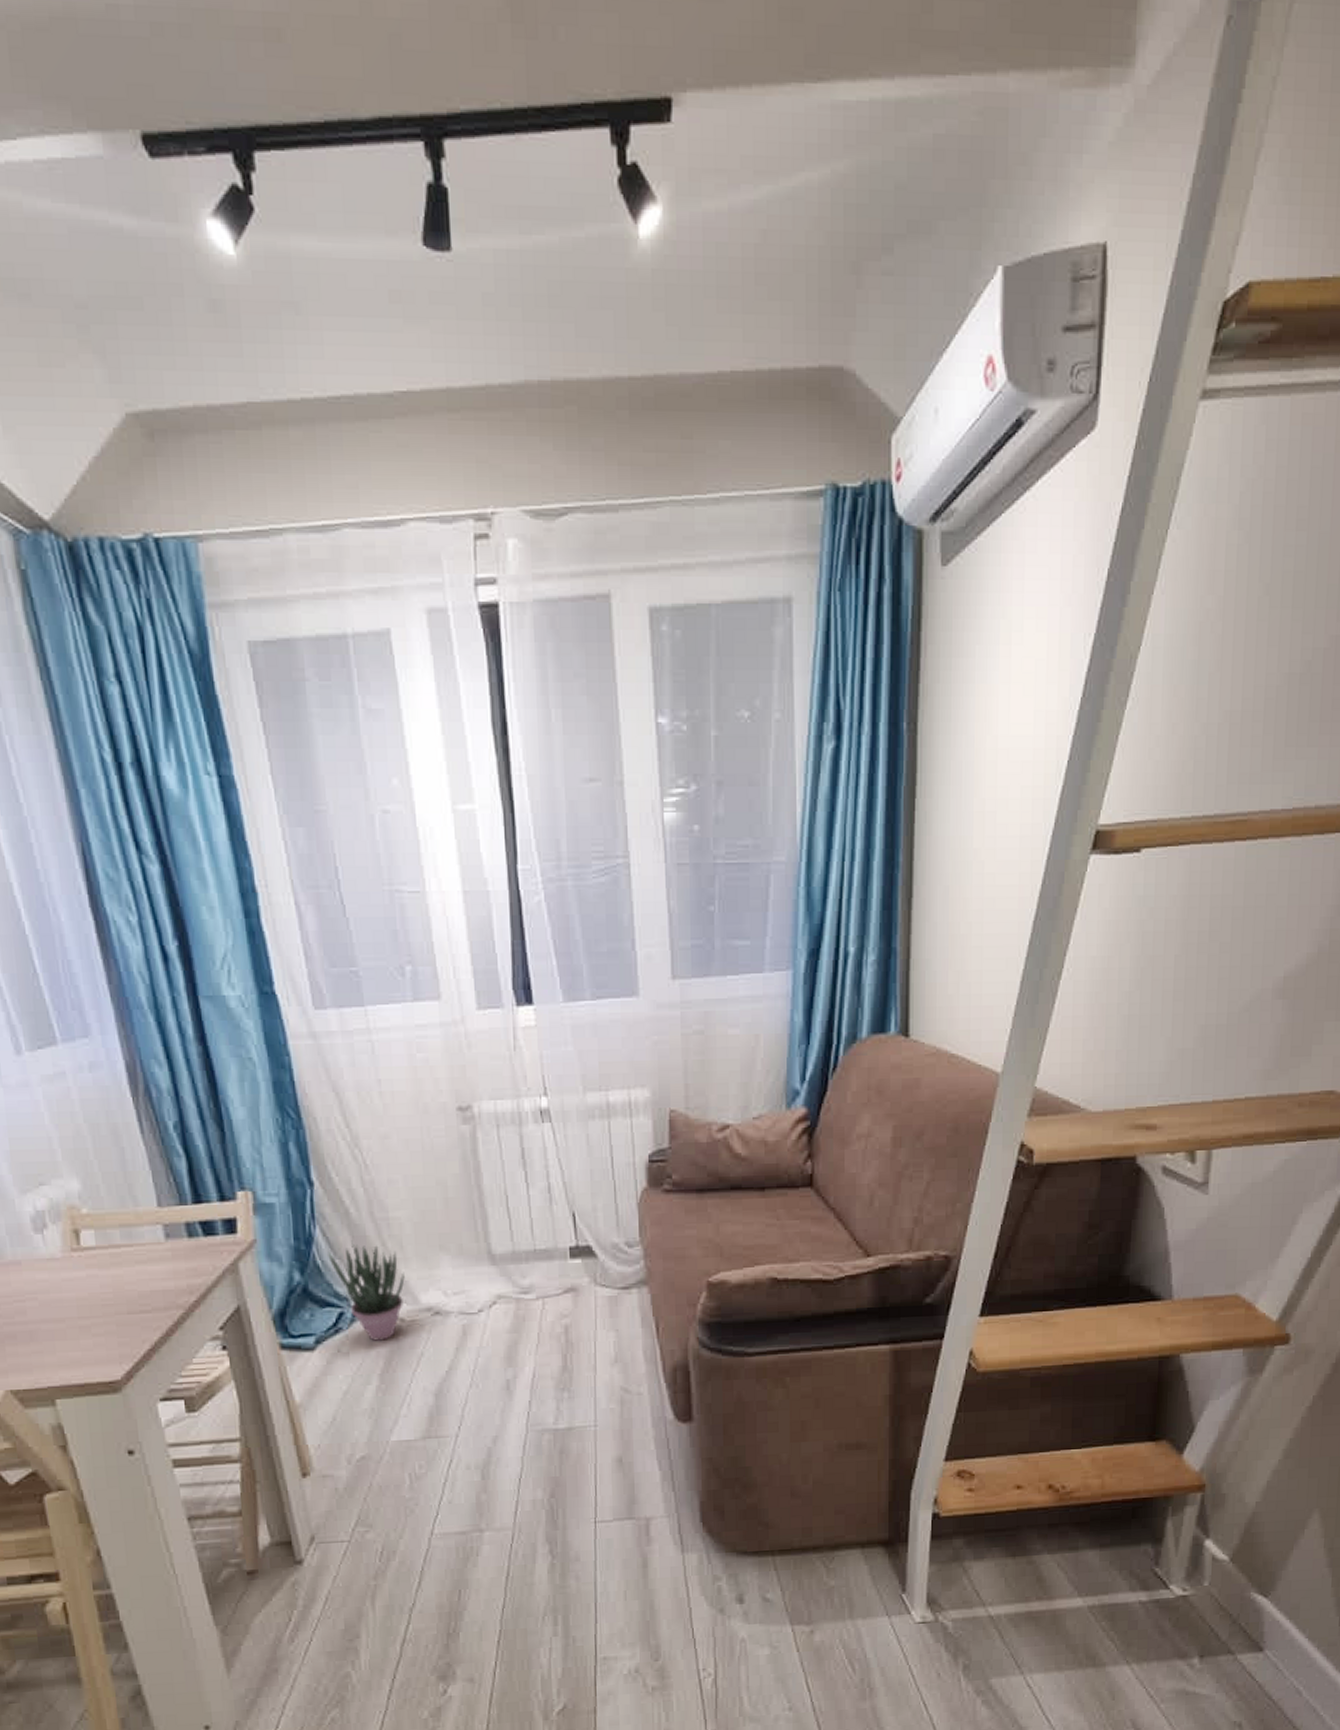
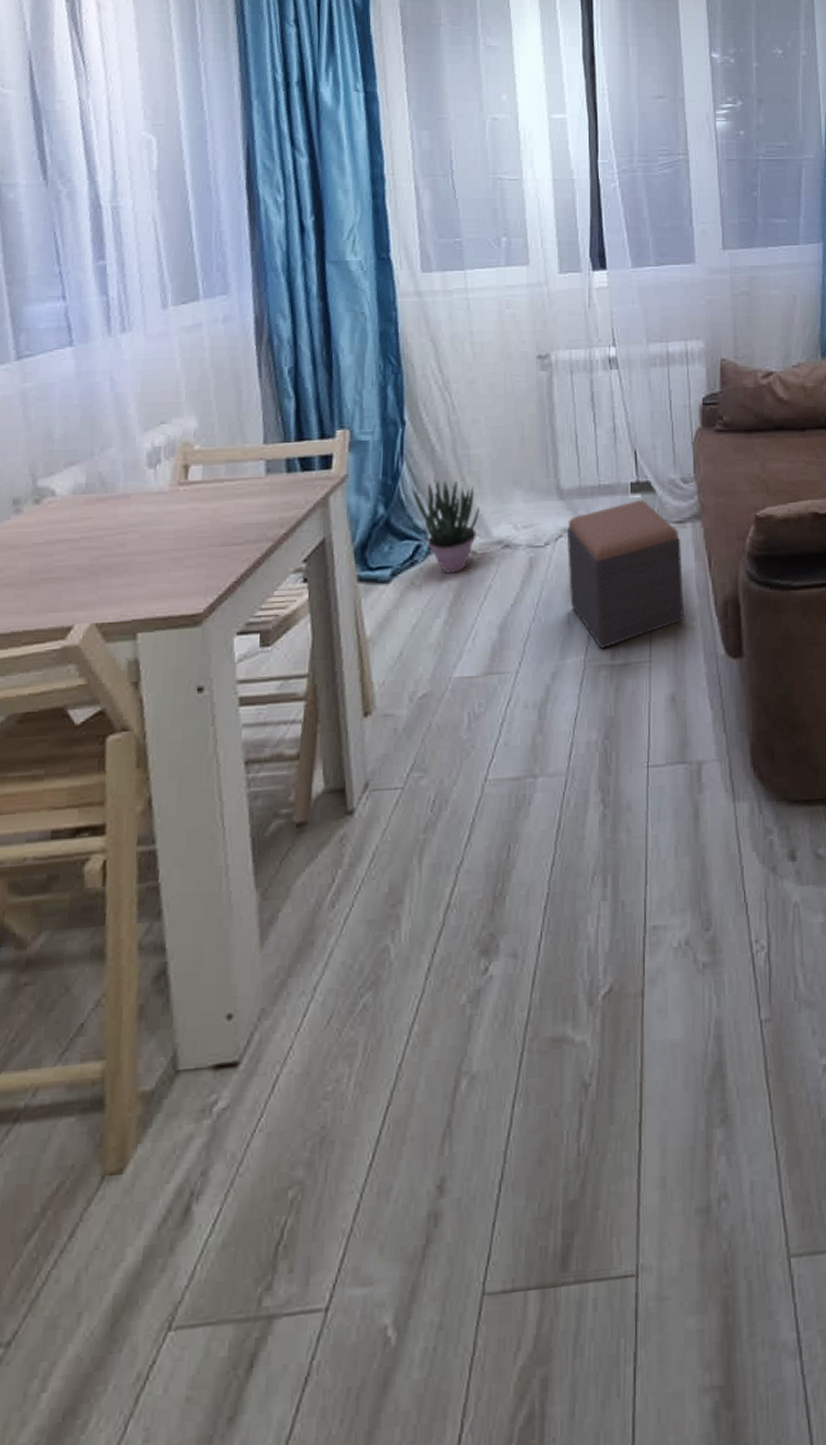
footstool: none [501,1264,631,1414] -> present [566,499,685,649]

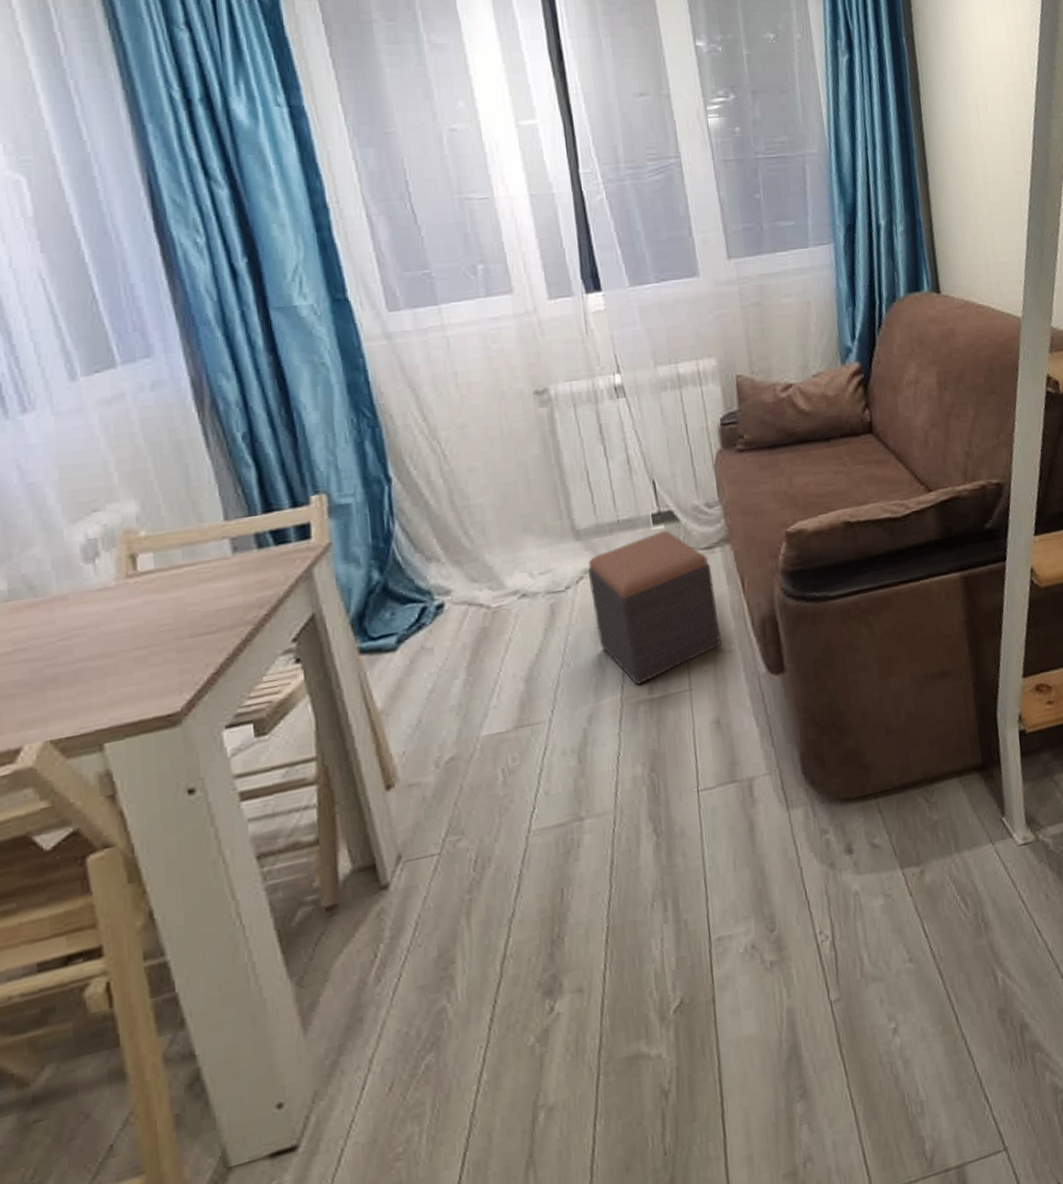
potted plant: present [411,476,480,574] -> none [408,532,489,633]

